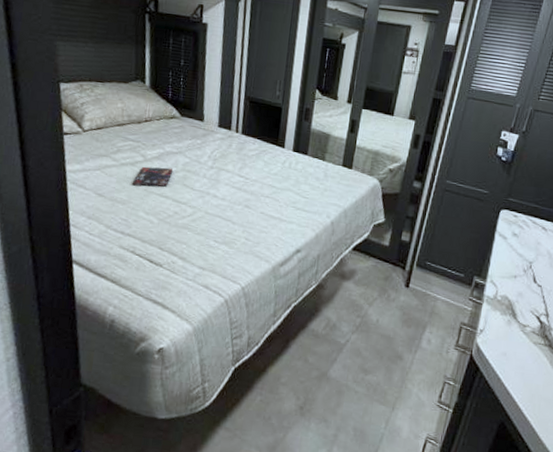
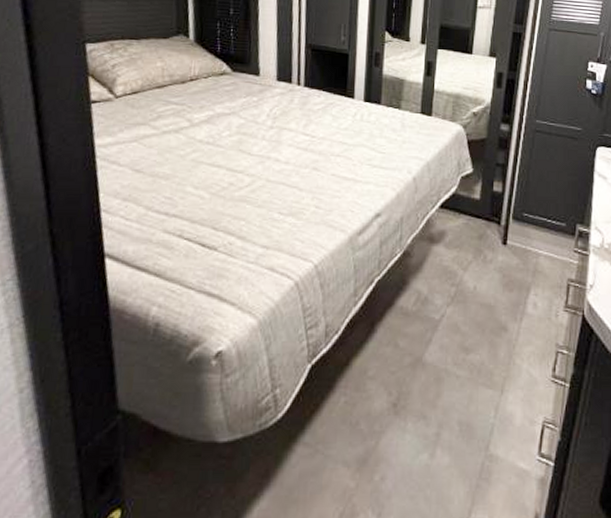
book: present [132,166,174,187] -> none [176,132,226,156]

